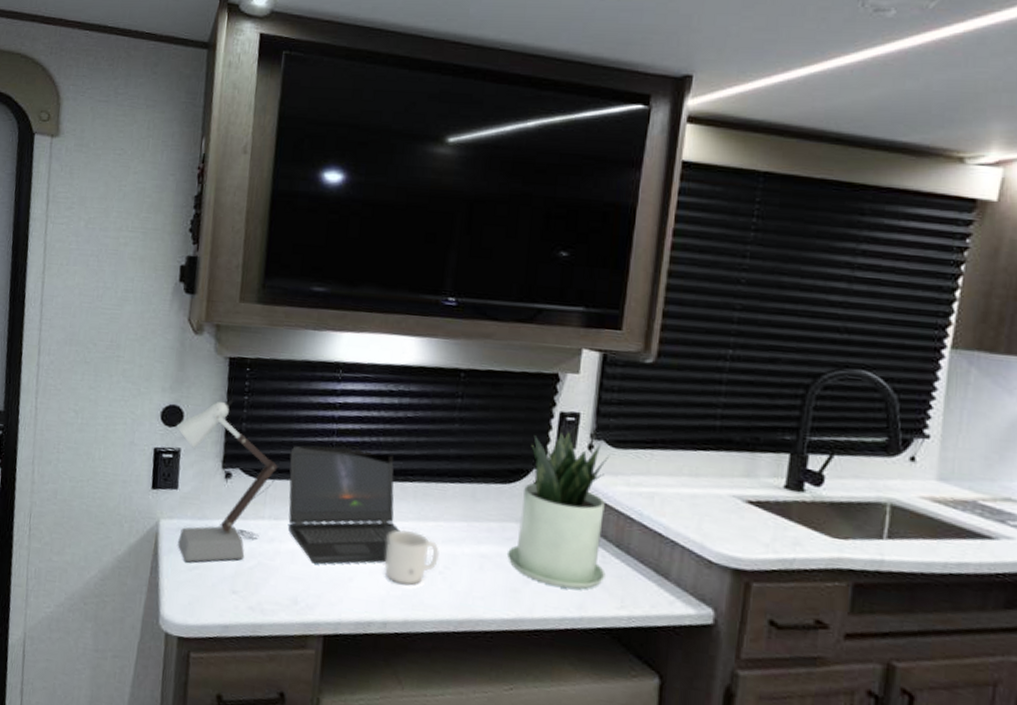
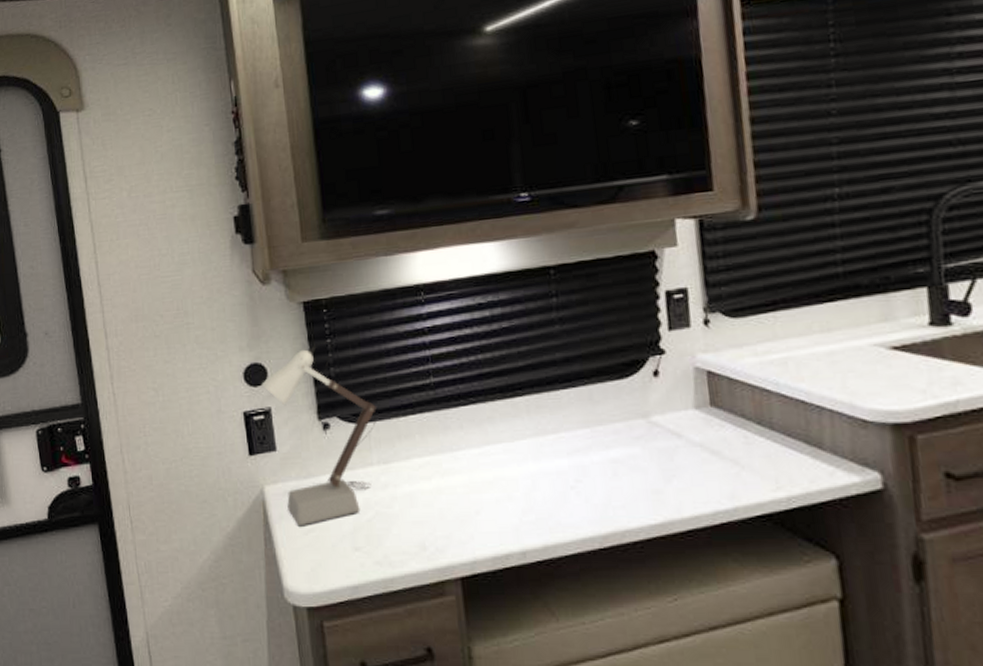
laptop computer: present [287,445,402,564] -> none [386,369,521,503]
mug: present [384,529,439,585] -> none [507,448,567,508]
planter: present [507,432,610,590] -> none [640,310,753,479]

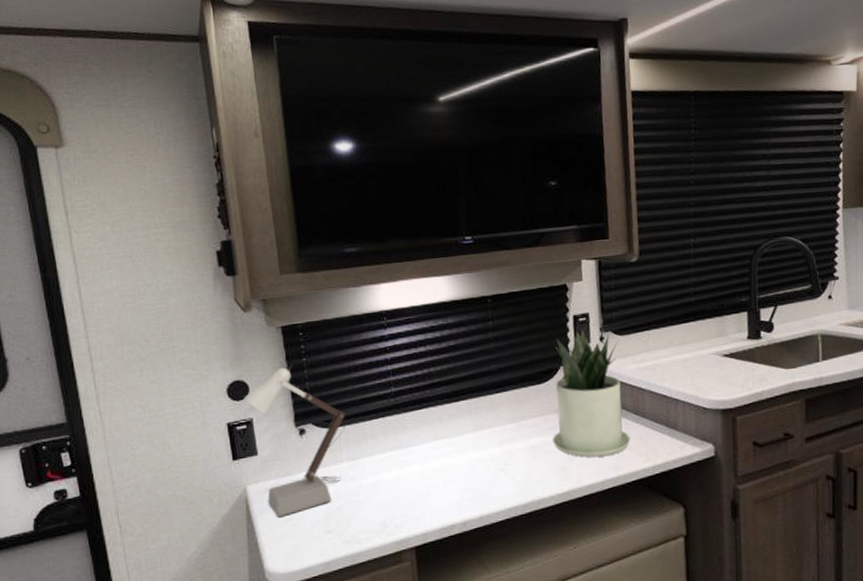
planter: none [640,310,753,479] -> present [553,330,631,457]

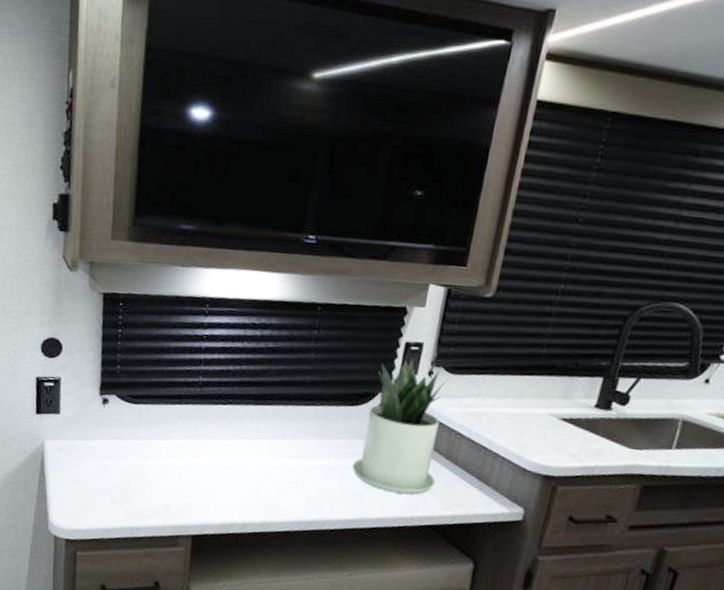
desk lamp: present [244,360,346,518] -> none [56,330,150,477]

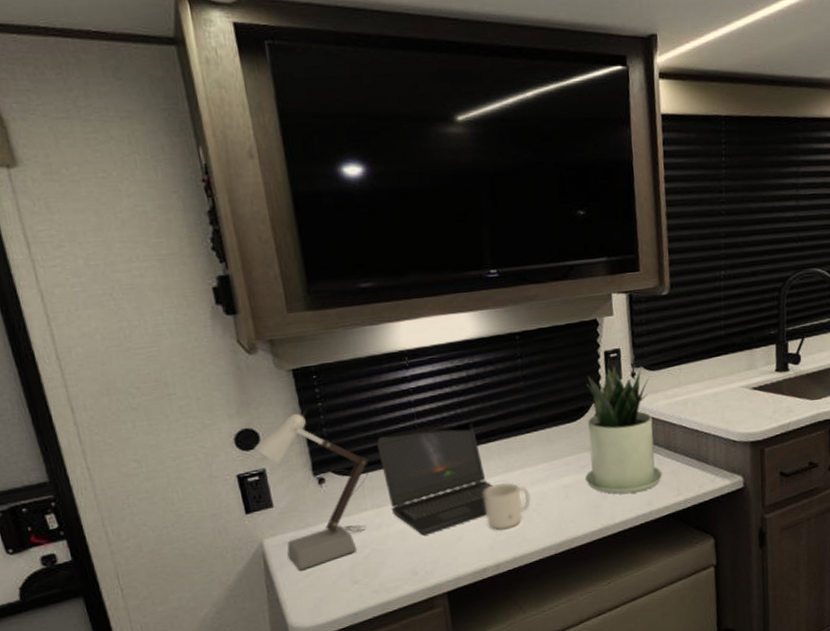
desk lamp: none [56,330,150,477] -> present [254,405,369,571]
laptop computer: none [160,374,261,477] -> present [377,420,494,536]
mug: none [245,446,294,493] -> present [483,482,531,531]

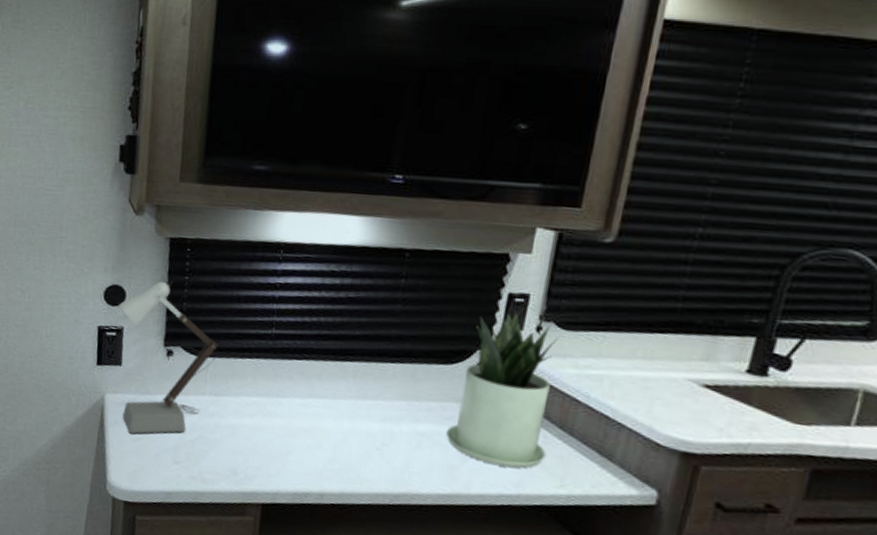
laptop computer: present [377,420,494,536] -> none [228,325,340,438]
mug: present [483,482,531,531] -> none [322,407,377,460]

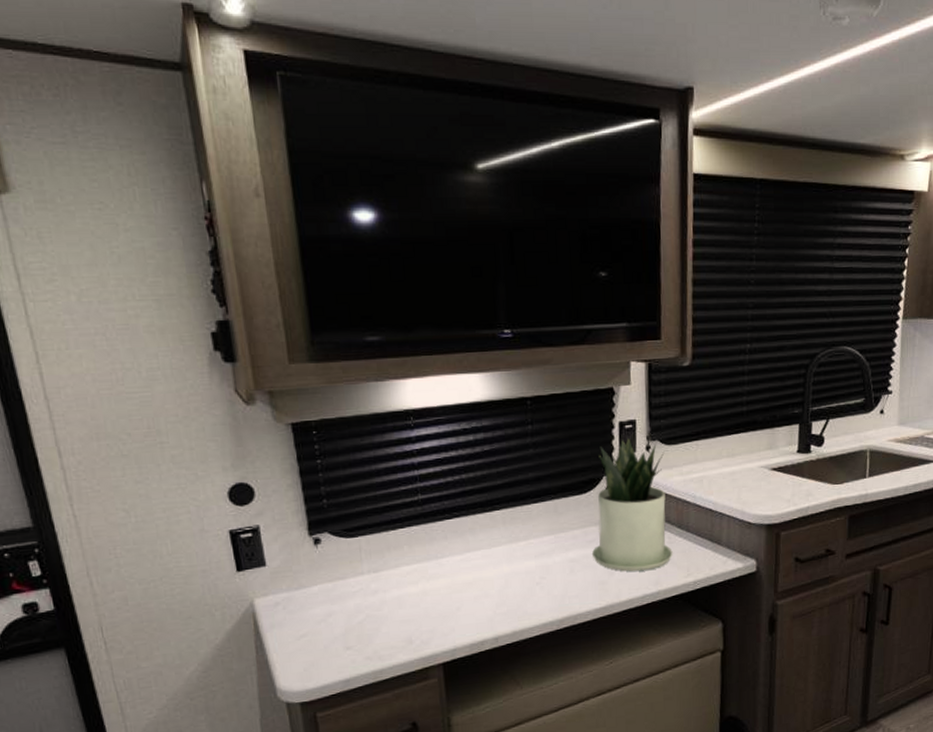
desk lamp: present [119,278,218,434] -> none [248,462,367,633]

